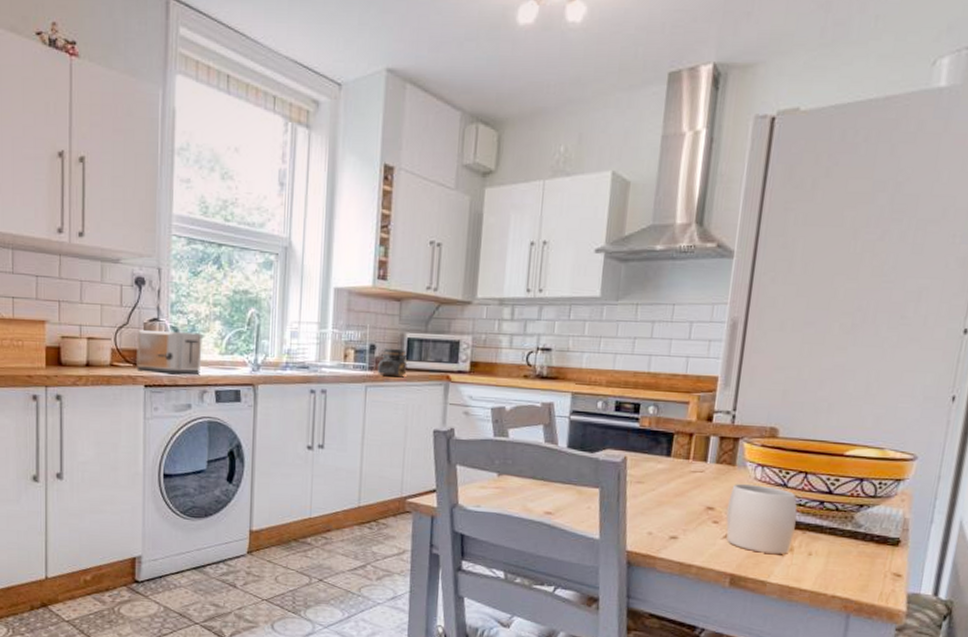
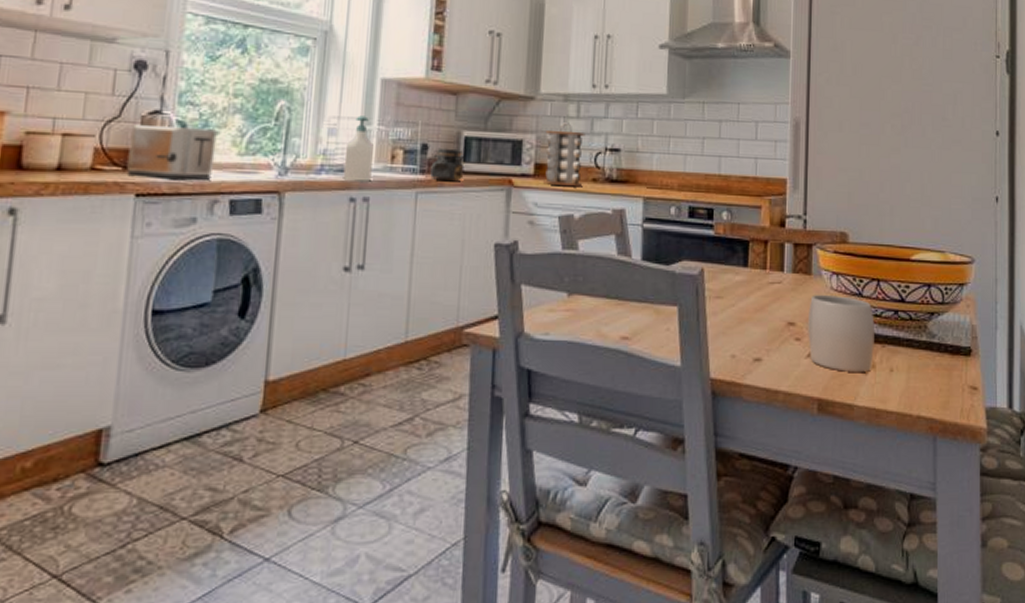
soap bottle: none [304,320,329,377] -> present [343,116,374,182]
spice rack: none [477,324,519,383] -> present [542,122,585,187]

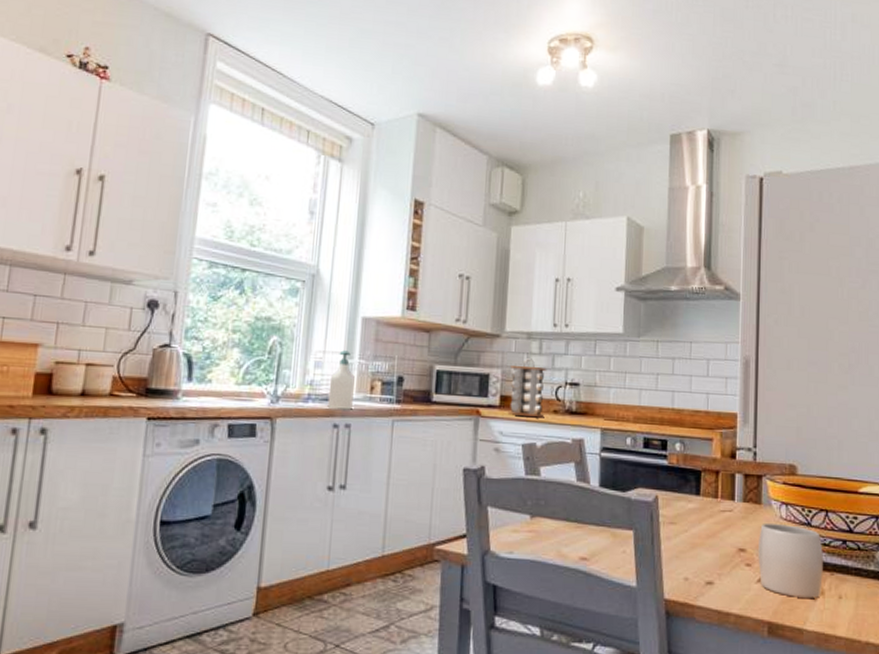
toaster: present [126,123,217,181] -> none [140,355,218,407]
jar: present [430,147,465,182] -> none [405,380,436,411]

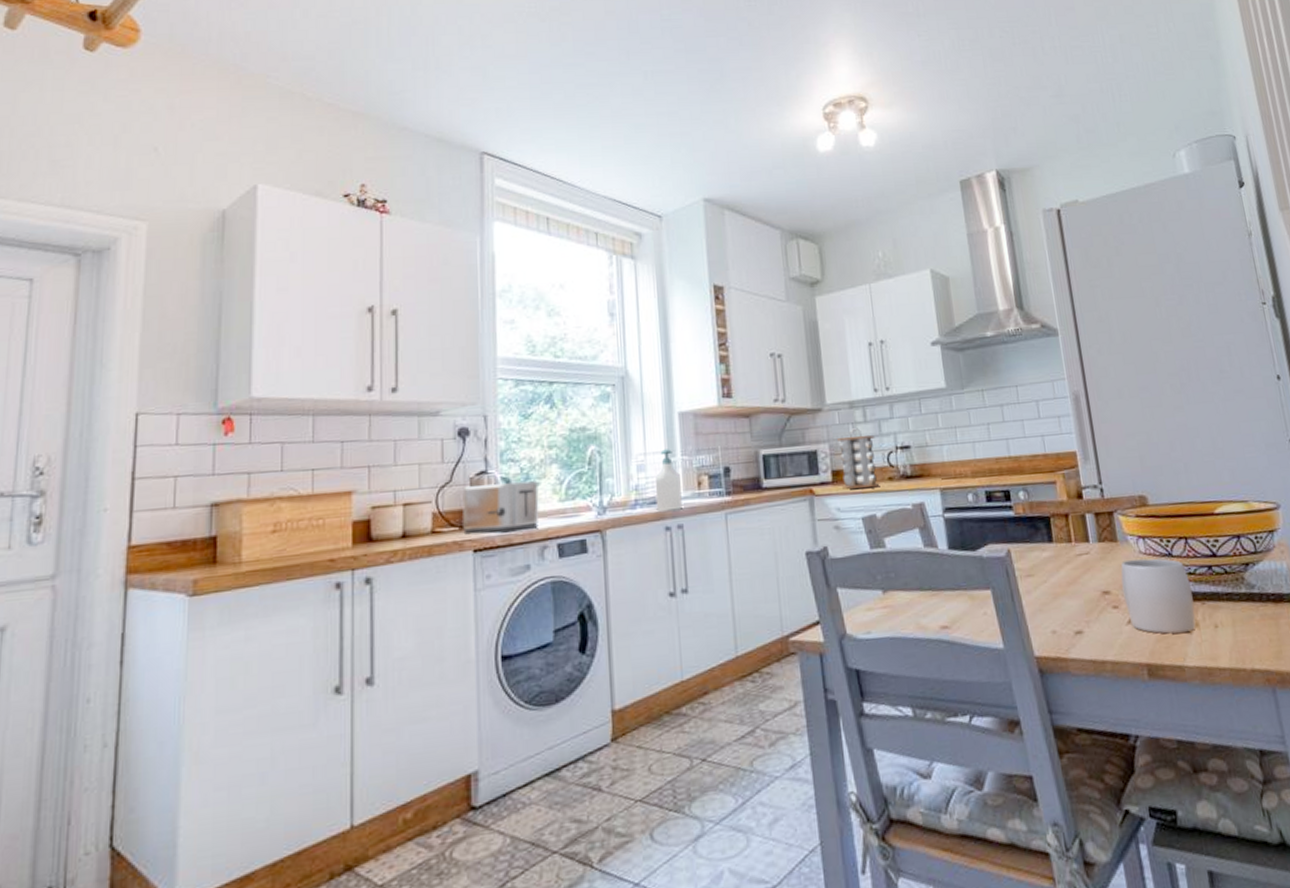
toaster: none [140,355,218,407] -> present [462,481,540,535]

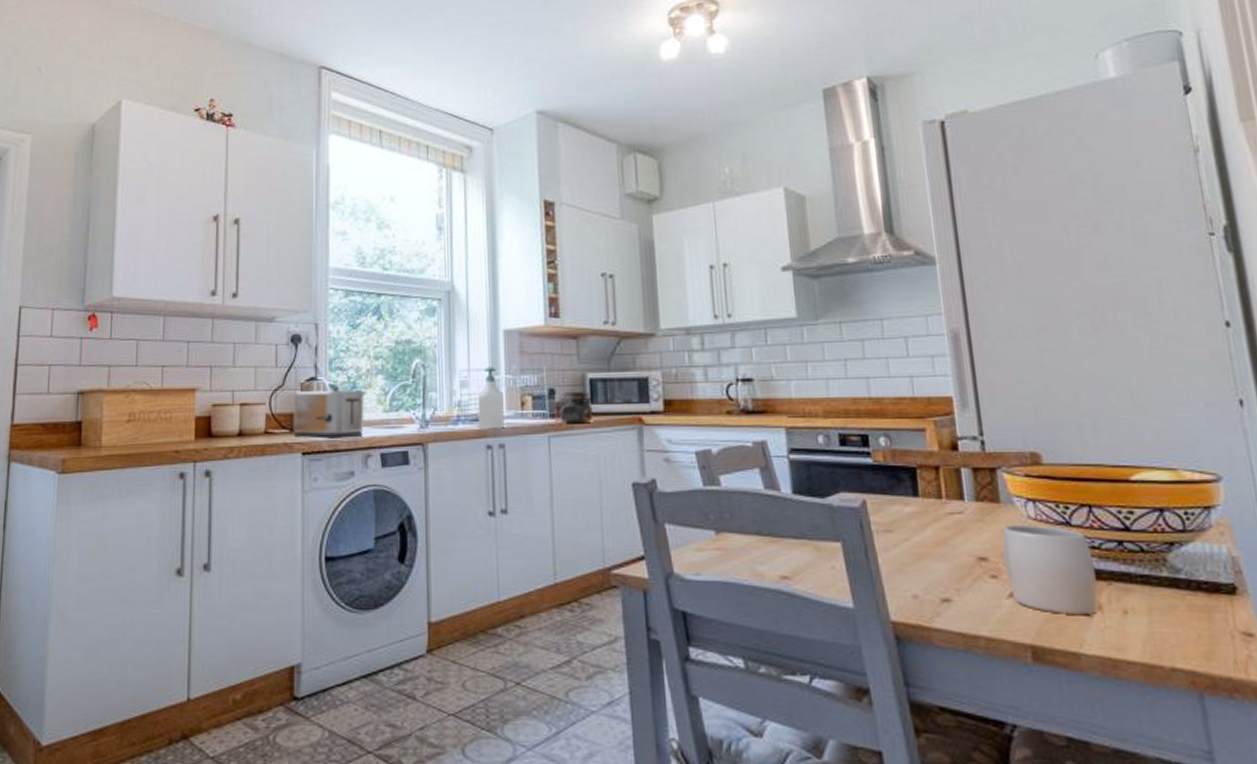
jar: none [734,467,767,500] -> present [559,391,593,424]
spice rack: present [837,428,880,490] -> none [671,356,717,422]

